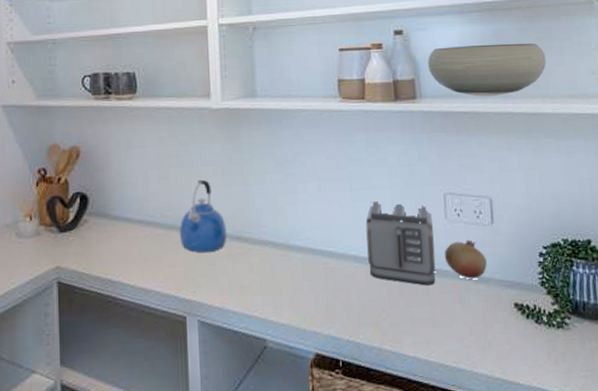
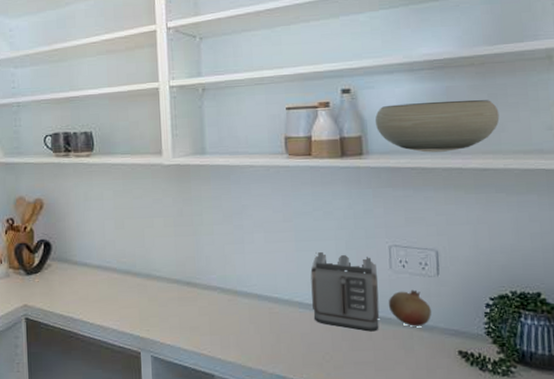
kettle: present [180,179,227,252] -> none [134,229,178,295]

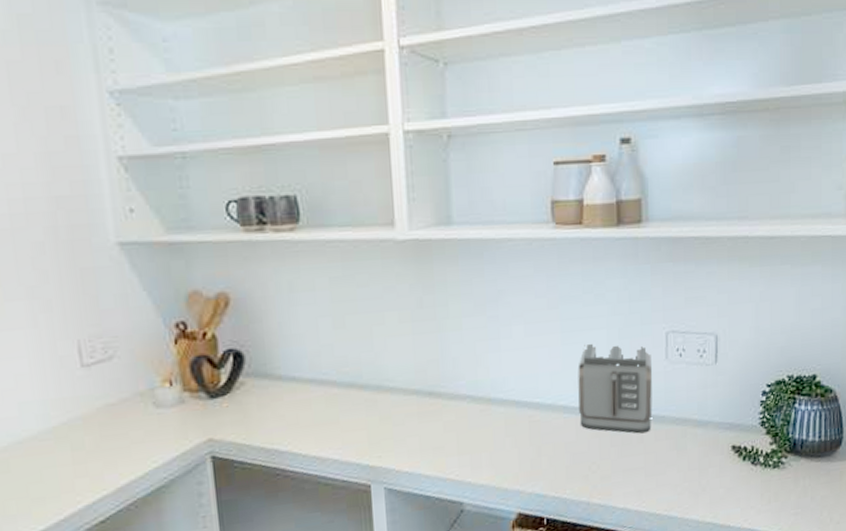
bowl: present [375,100,500,153] -> none [658,153,791,219]
fruit: present [388,289,431,327] -> none [662,381,707,424]

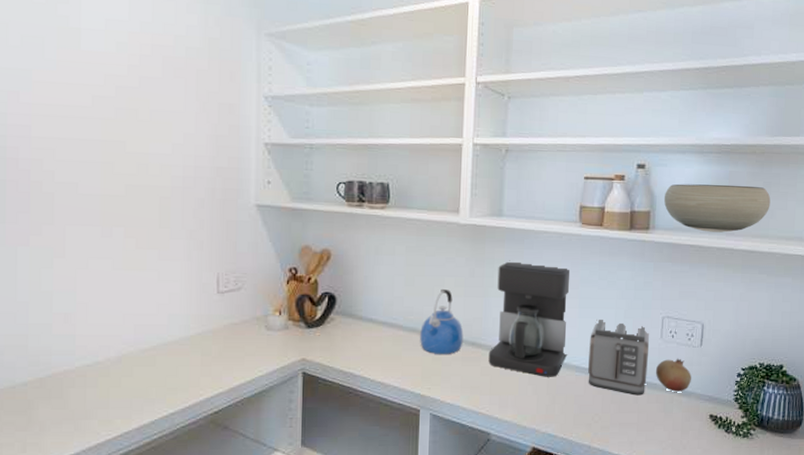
kettle: none [360,327,418,412] -> present [420,288,464,354]
coffee maker: none [451,281,552,425] -> present [488,260,571,377]
bowl: none [658,153,791,219] -> present [664,183,771,233]
fruit: none [662,381,707,424] -> present [655,358,691,392]

